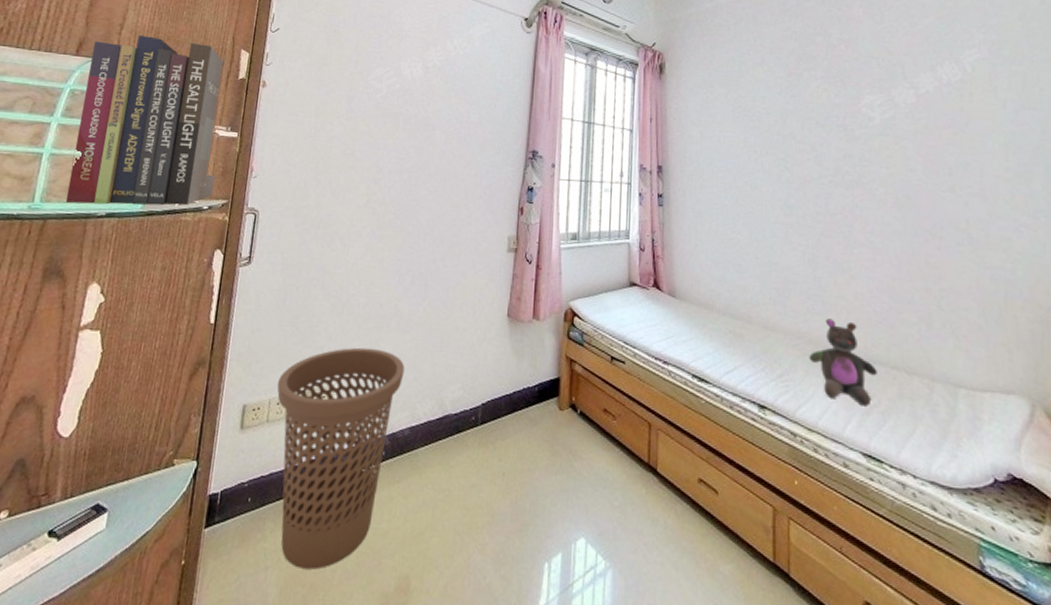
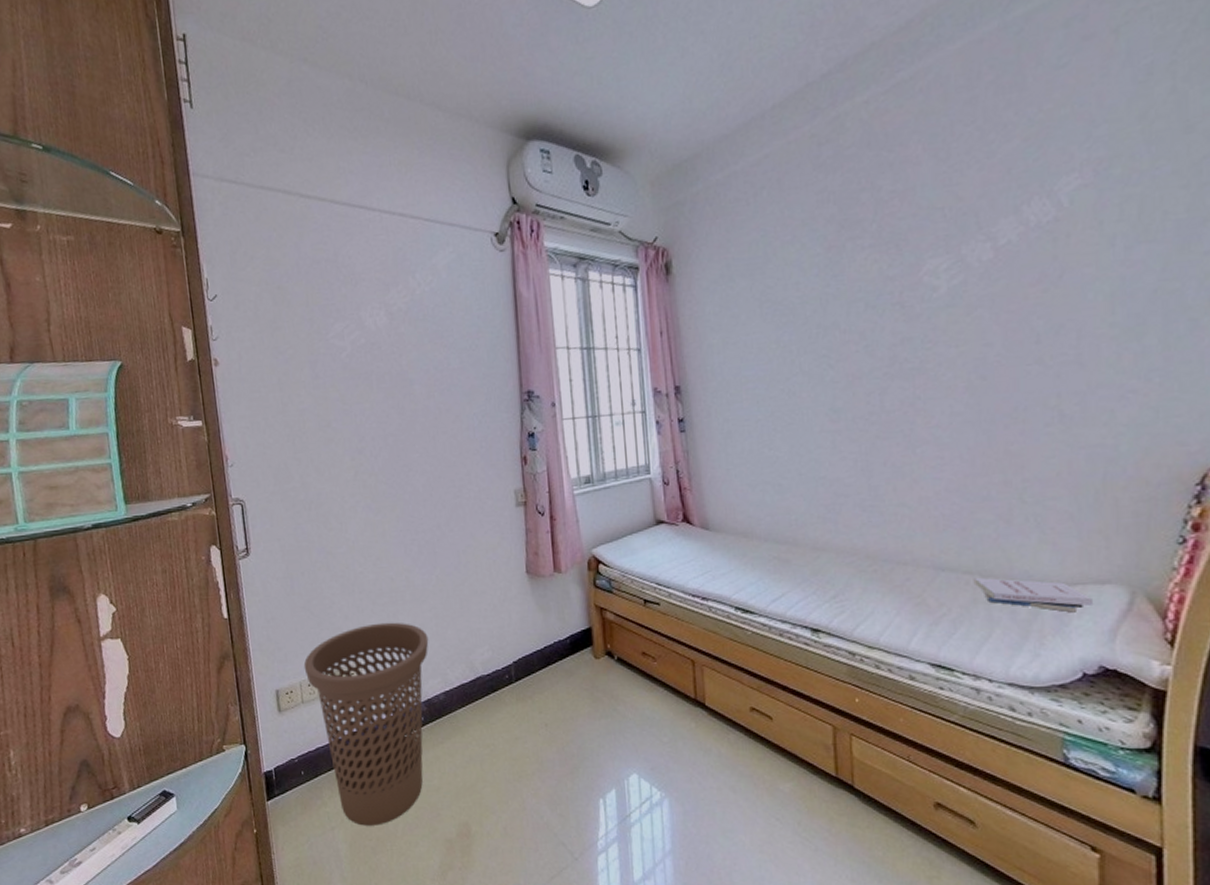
books: present [65,34,225,206] -> none [26,327,192,521]
stuffed bear: present [809,318,877,406] -> none [866,529,947,617]
books: none [900,373,1000,418] -> present [973,577,1092,613]

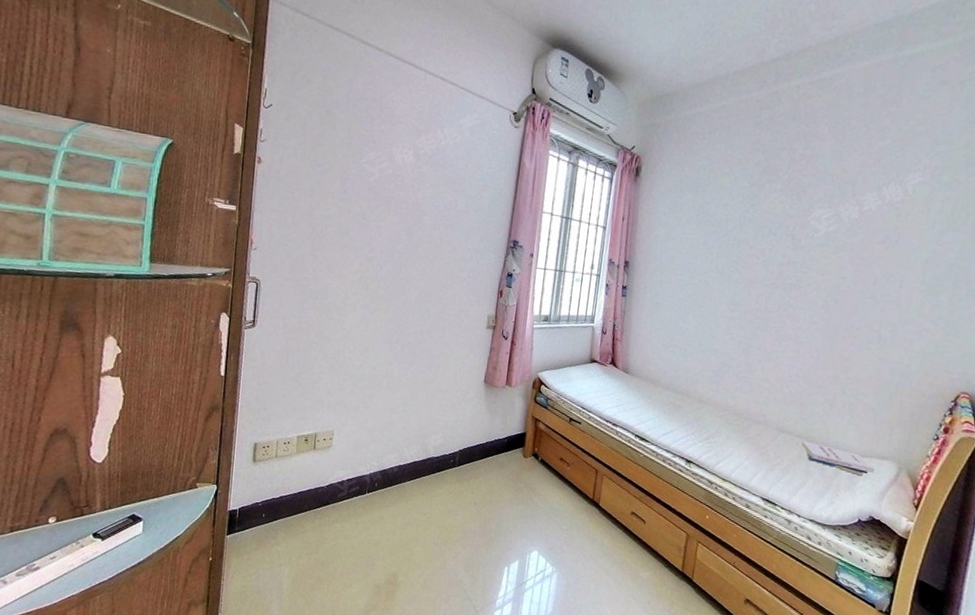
laundry basket: present [303,622,429,826] -> none [283,401,395,567]

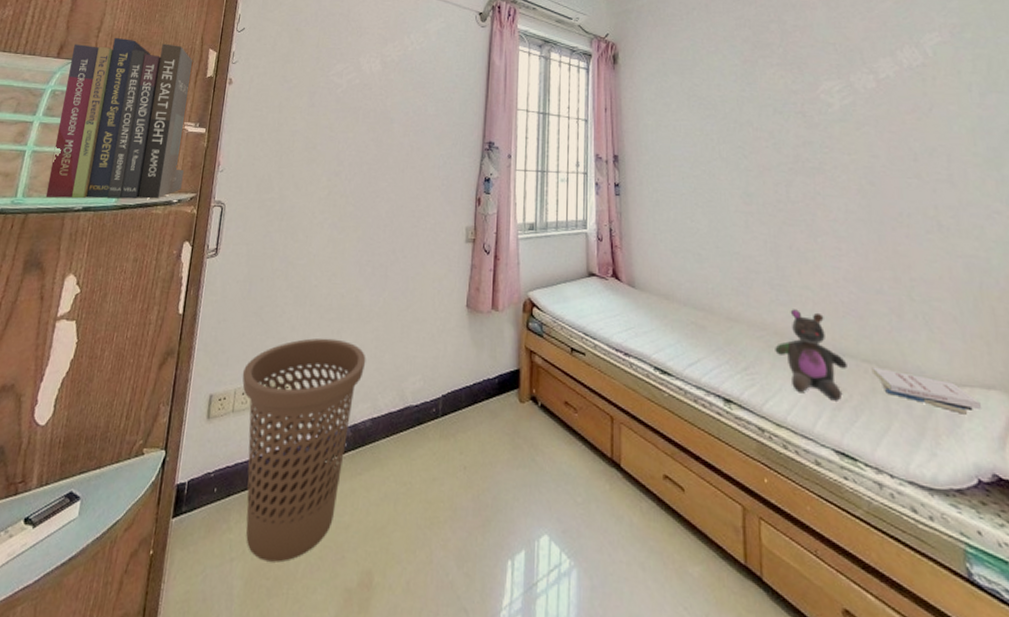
books: none [73,100,220,272] -> present [45,37,194,200]
laundry basket: none [283,401,395,567] -> present [242,338,366,562]
stuffed bear: none [732,396,785,464] -> present [775,309,847,401]

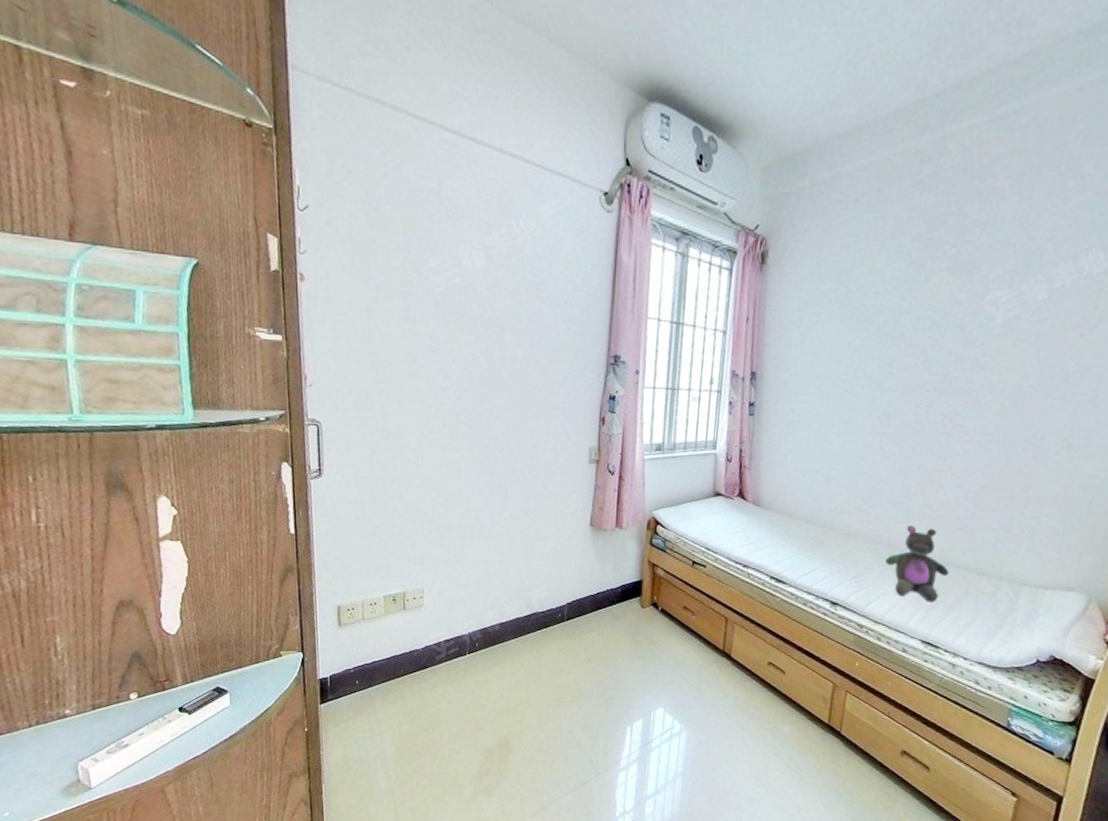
books: present [45,37,194,200] -> none [88,213,267,417]
laundry basket: present [242,338,366,562] -> none [367,554,491,733]
books: present [871,367,981,415] -> none [969,574,1058,611]

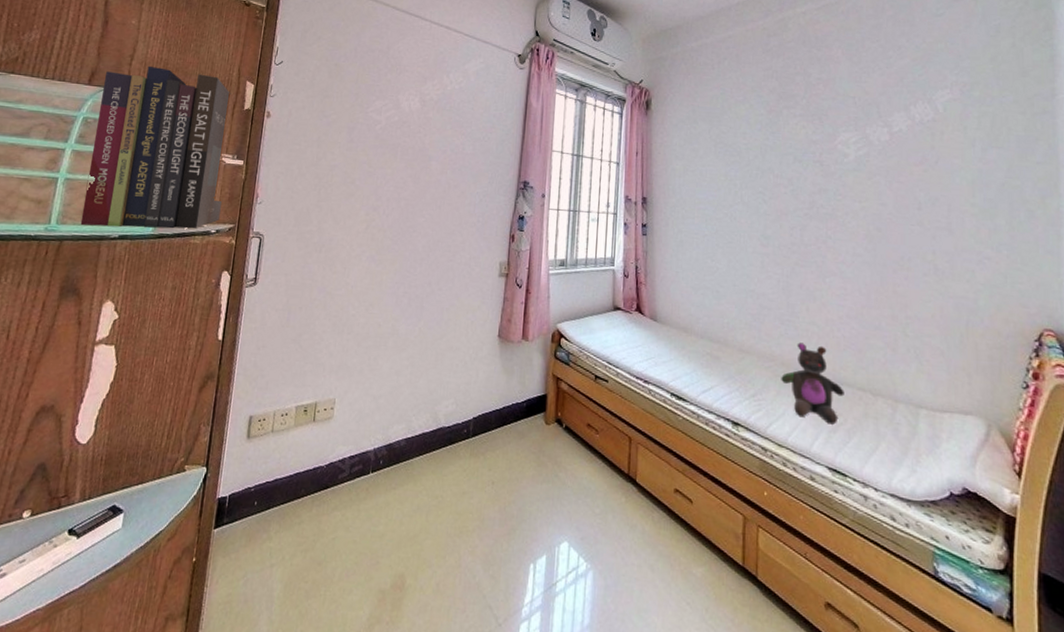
books: none [88,213,267,417] -> present [80,65,231,229]

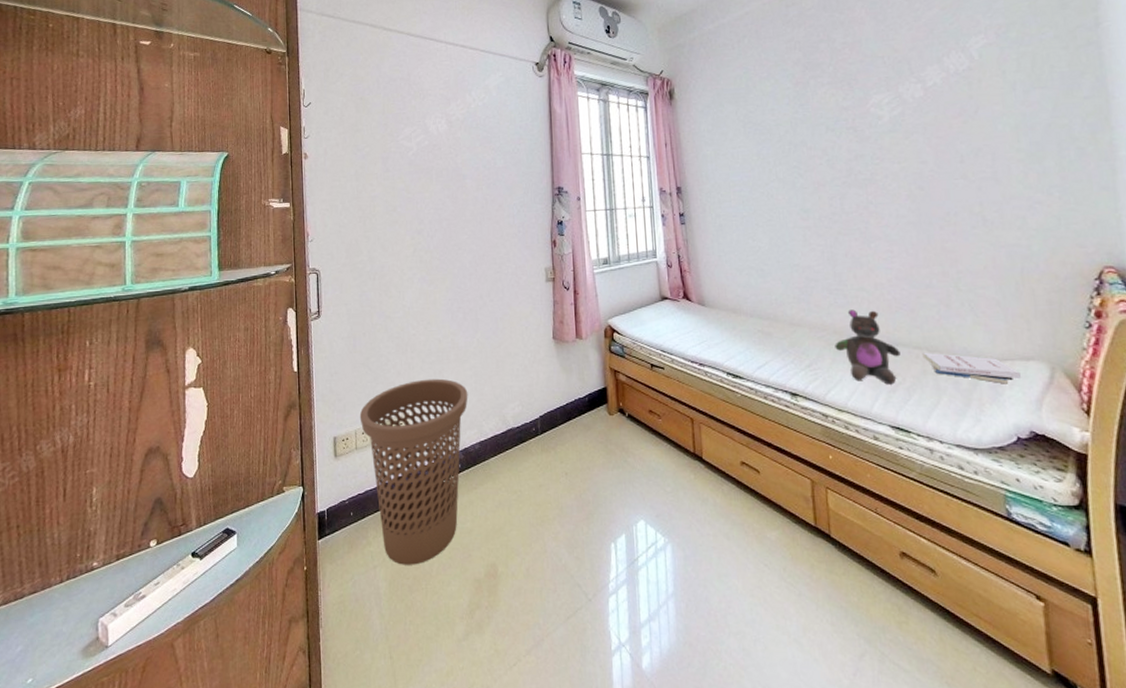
books: present [80,65,231,229] -> none [150,124,277,283]
laundry basket: none [281,364,402,568] -> present [359,378,468,565]
books: none [865,394,958,437] -> present [922,352,1021,384]

